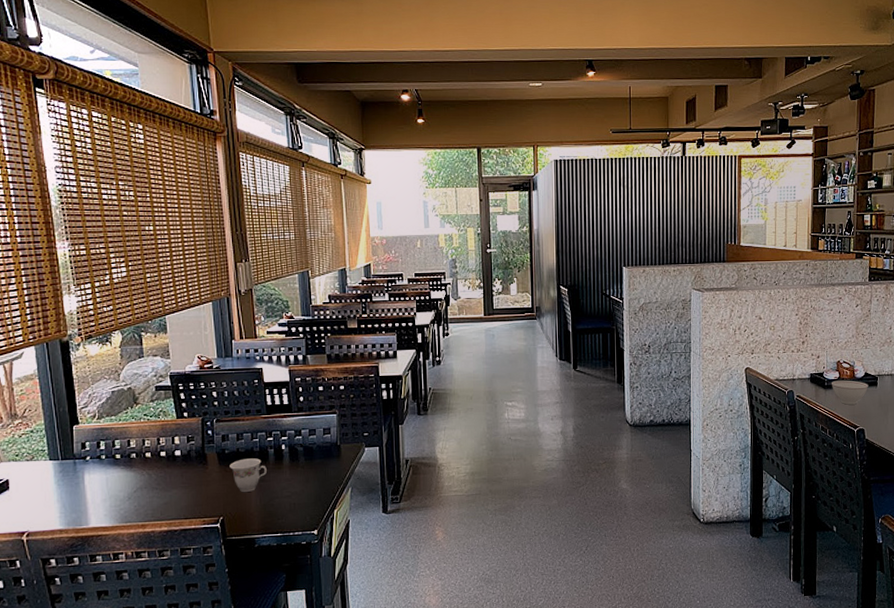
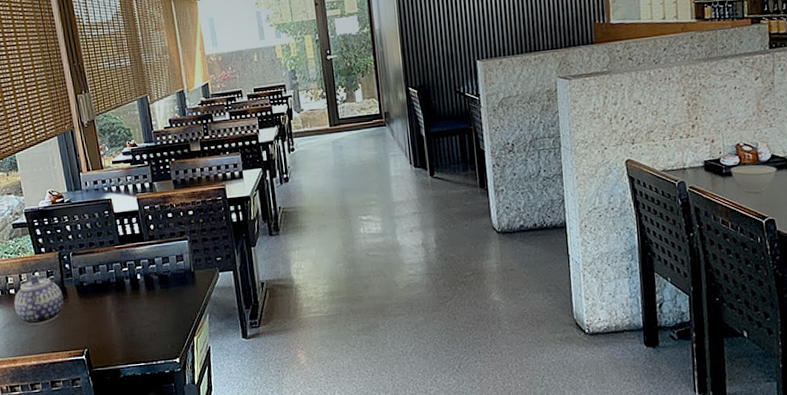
teapot: none [148,439,202,490] -> present [13,274,64,325]
teacup: present [230,458,267,493] -> none [89,289,125,324]

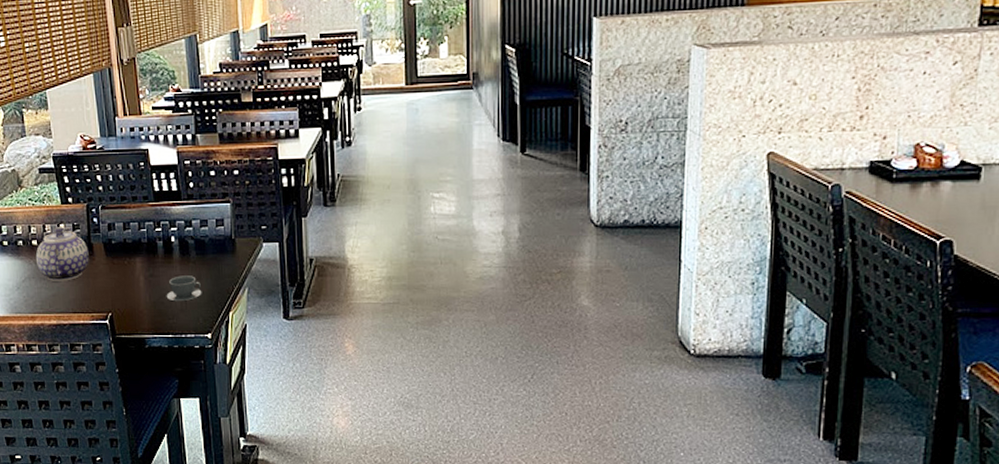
teacup: none [136,308,169,333] -> present [166,276,202,302]
bowl: present [731,165,777,193] -> none [903,171,966,206]

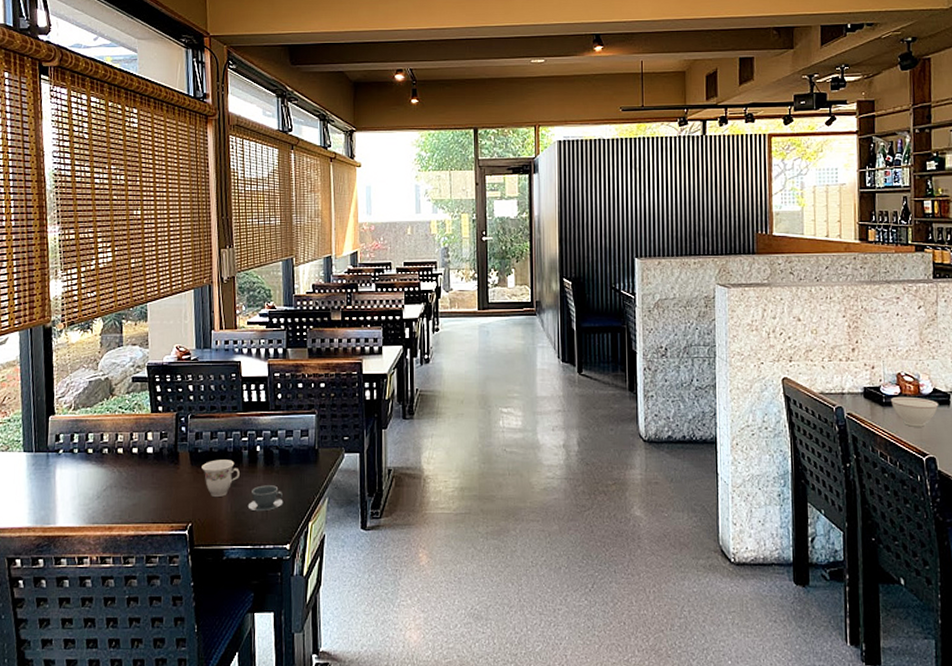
teapot: present [35,227,89,281] -> none [119,435,174,490]
teacup: none [117,250,156,288] -> present [202,459,240,498]
bowl: none [903,171,966,206] -> present [891,396,939,427]

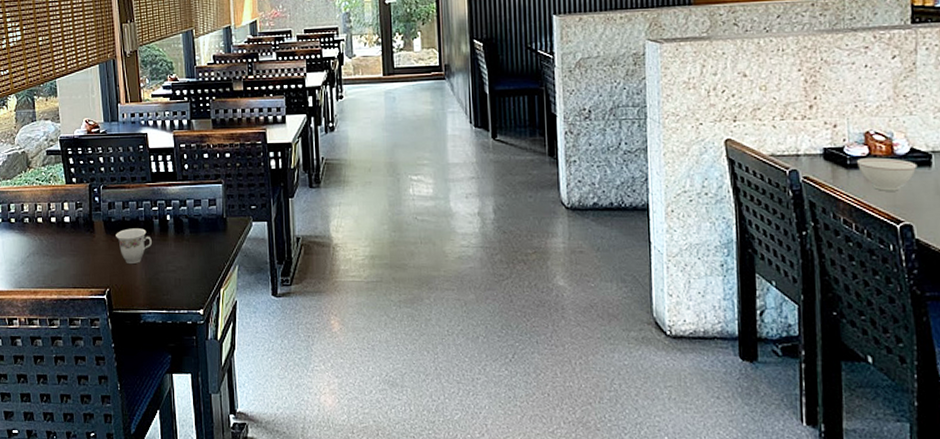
teacup: present [247,485,284,512] -> none [161,253,195,278]

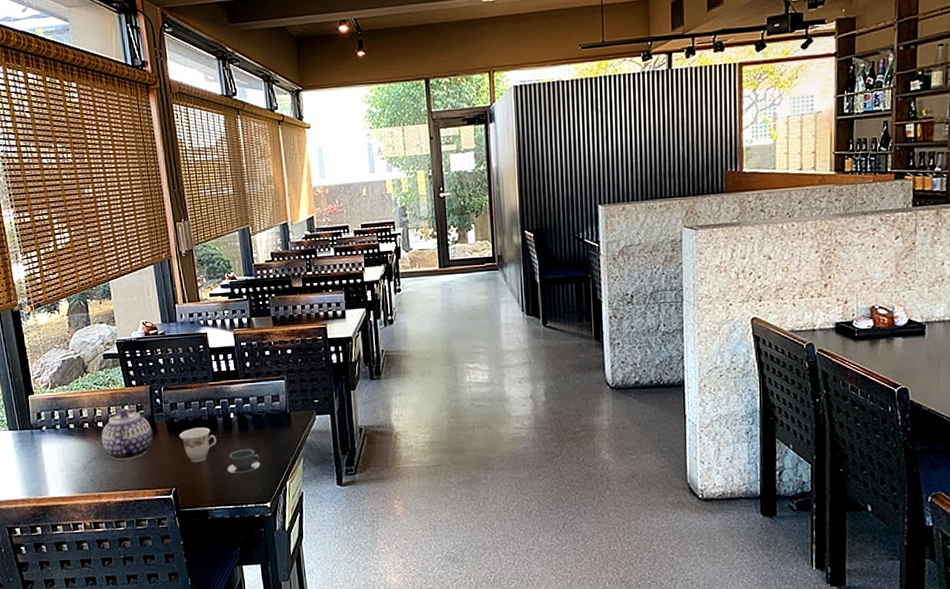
teapot: none [40,205,90,257] -> present [101,408,153,460]
teacup: none [161,253,195,278] -> present [227,449,261,474]
bowl: present [857,157,918,191] -> none [864,329,914,359]

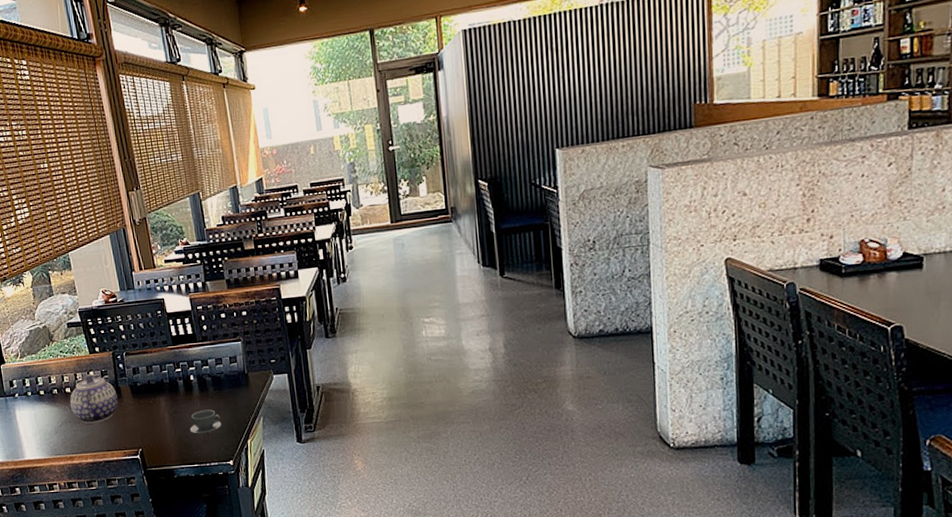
teacup: present [179,427,217,463] -> none [143,390,179,425]

